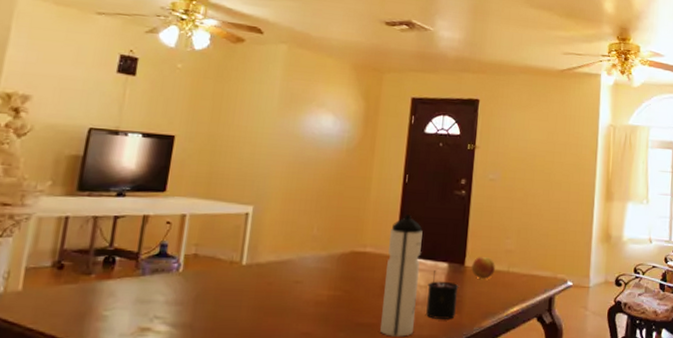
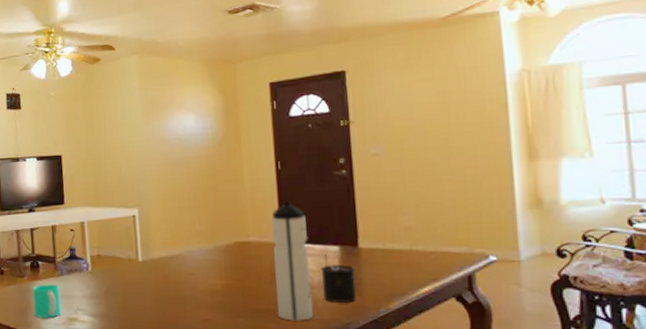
cup: none [93,284,137,328] -> present [32,284,62,319]
fruit: present [471,257,495,279] -> none [367,237,395,260]

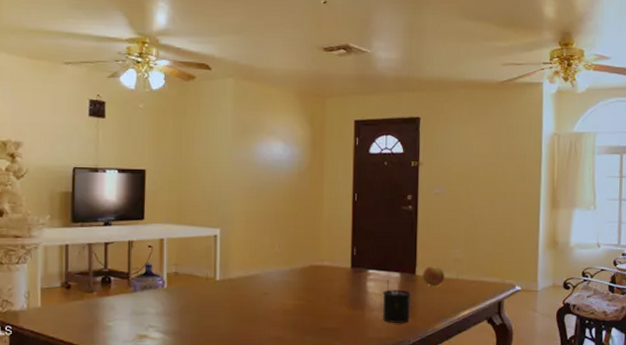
cup: present [32,284,62,319] -> none [101,300,132,336]
water bottle: present [271,201,313,321] -> none [343,230,375,339]
fruit: none [367,237,395,260] -> present [422,266,445,286]

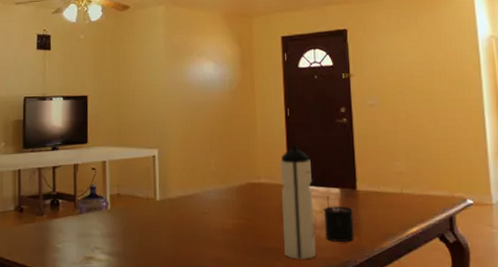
water bottle: none [343,230,375,339] -> present [280,146,316,259]
fruit: present [422,266,445,286] -> none [364,181,388,202]

